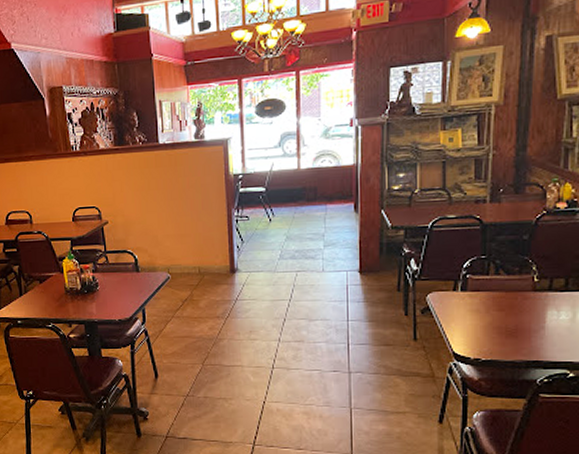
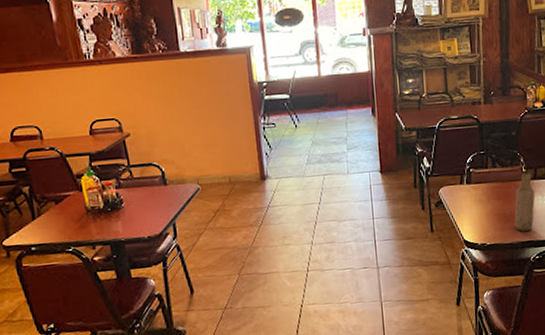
bottle: none [519,281,547,349] -> present [515,171,535,231]

